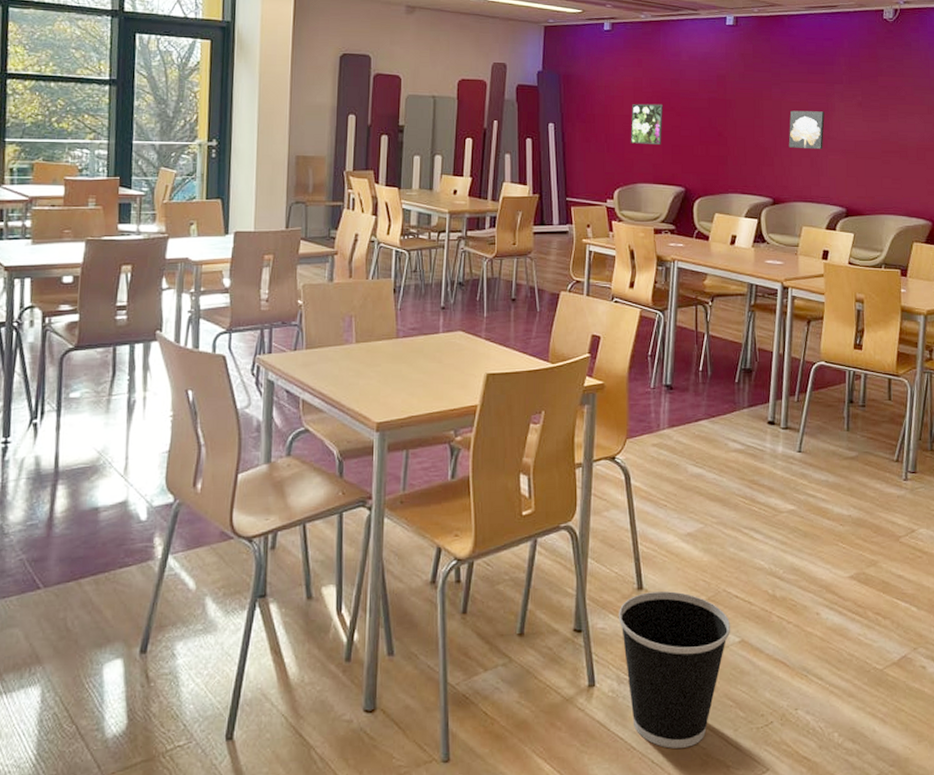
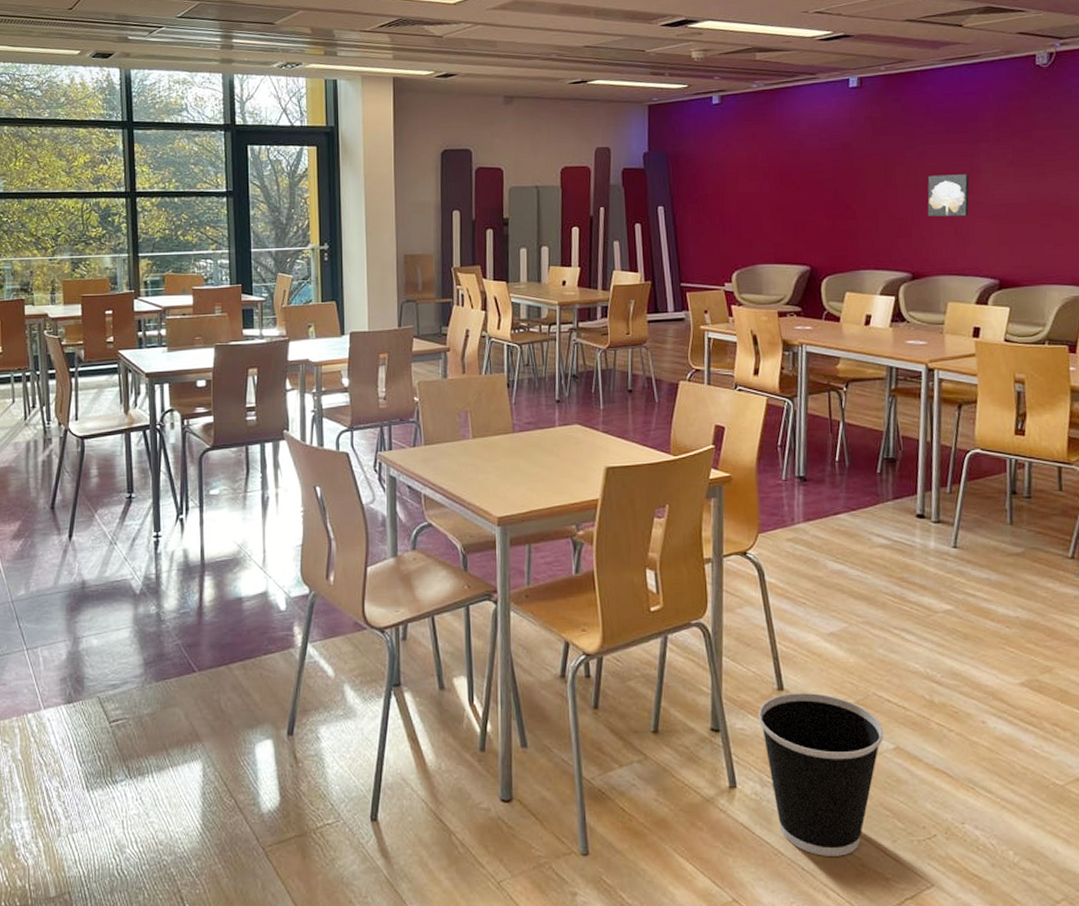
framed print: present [630,103,663,144] -> none [747,178,783,223]

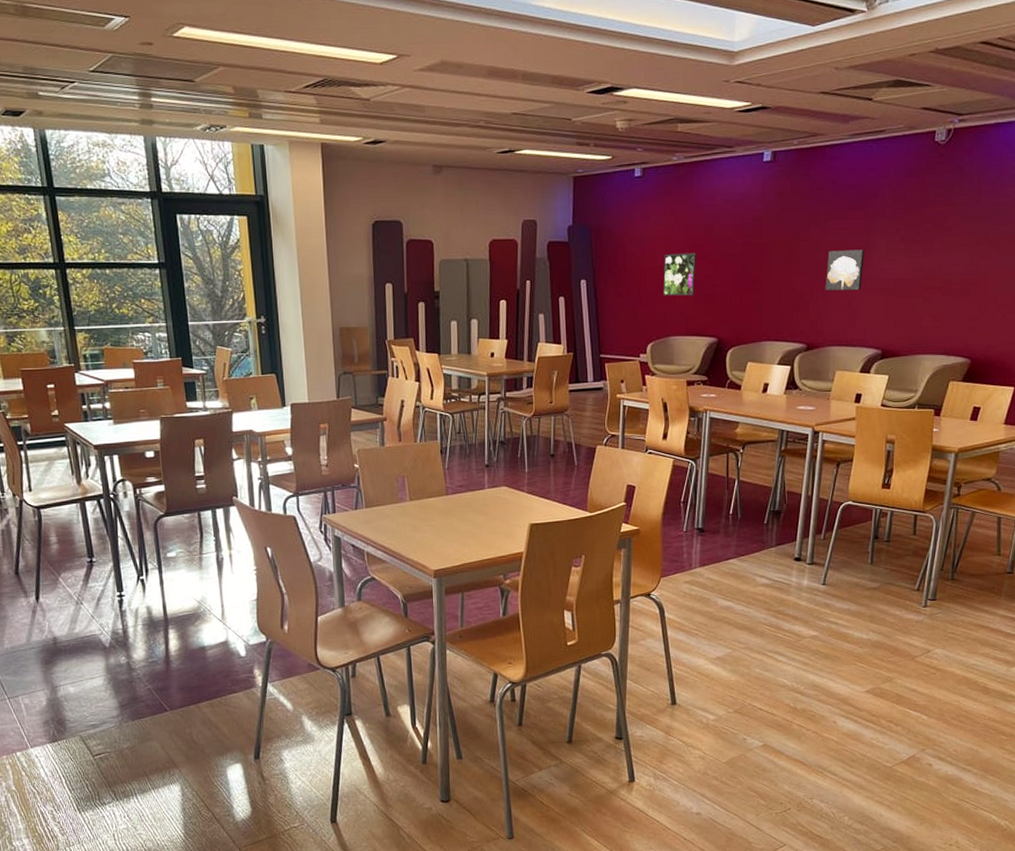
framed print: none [747,178,783,223] -> present [662,252,696,296]
wastebasket: present [758,693,884,856] -> none [655,705,755,829]

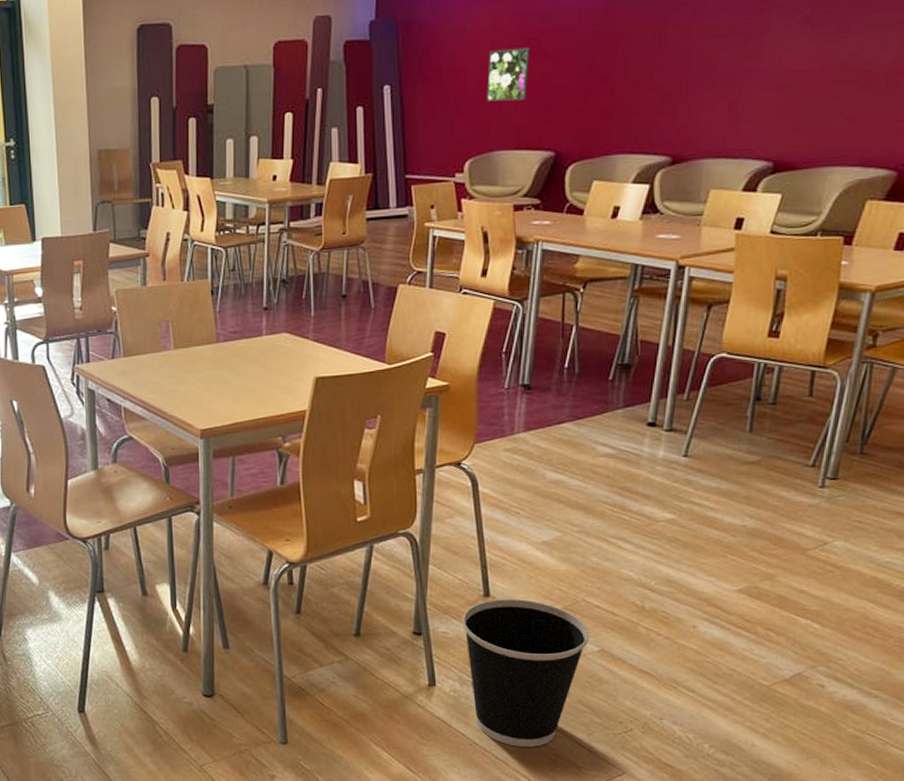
wastebasket: none [655,705,755,829] -> present [462,599,590,747]
wall art: present [825,249,864,291] -> none [698,35,754,89]

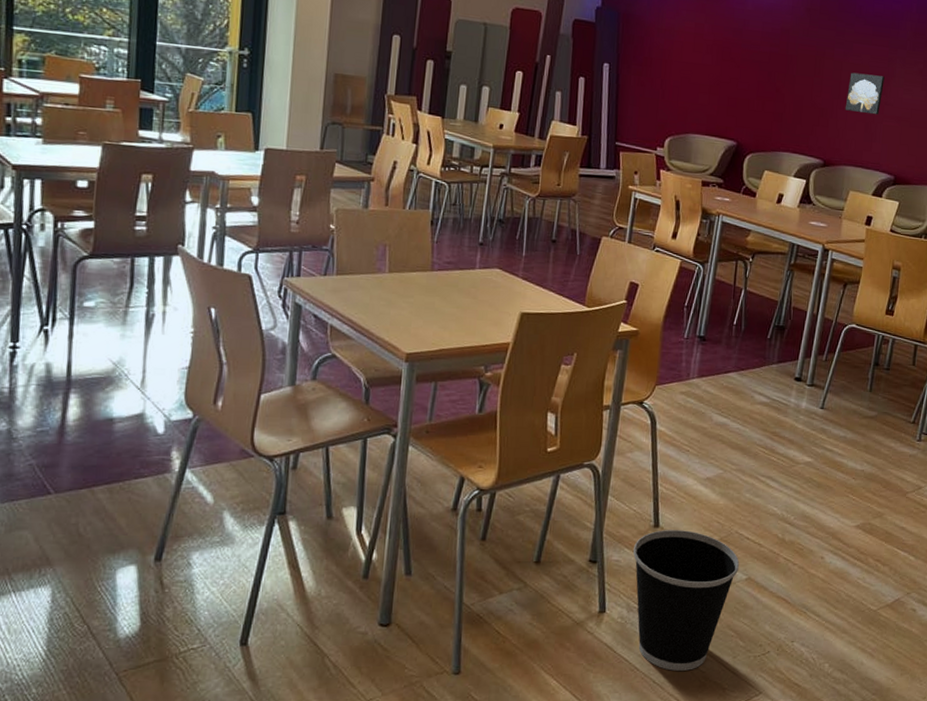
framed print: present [486,47,530,102] -> none [686,51,723,96]
wall art: none [698,35,754,89] -> present [845,72,885,115]

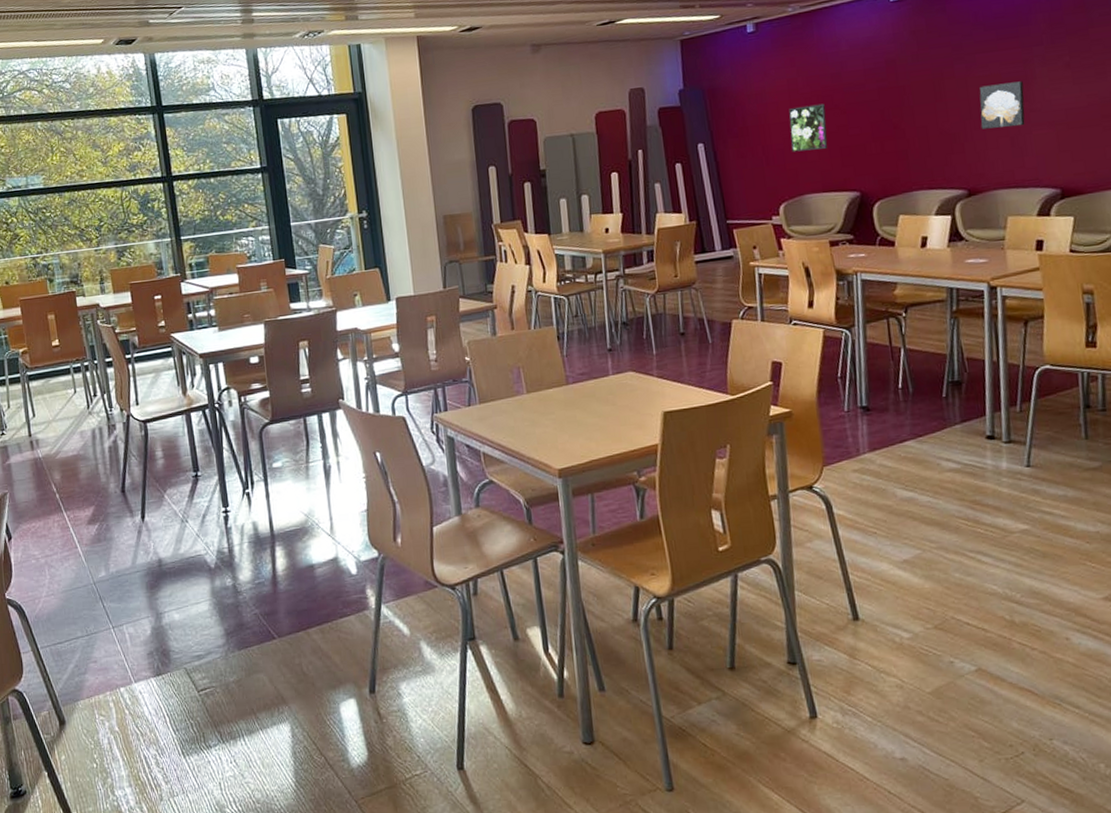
wastebasket: present [633,530,740,671] -> none [834,620,965,779]
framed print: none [686,51,723,96] -> present [789,103,828,152]

